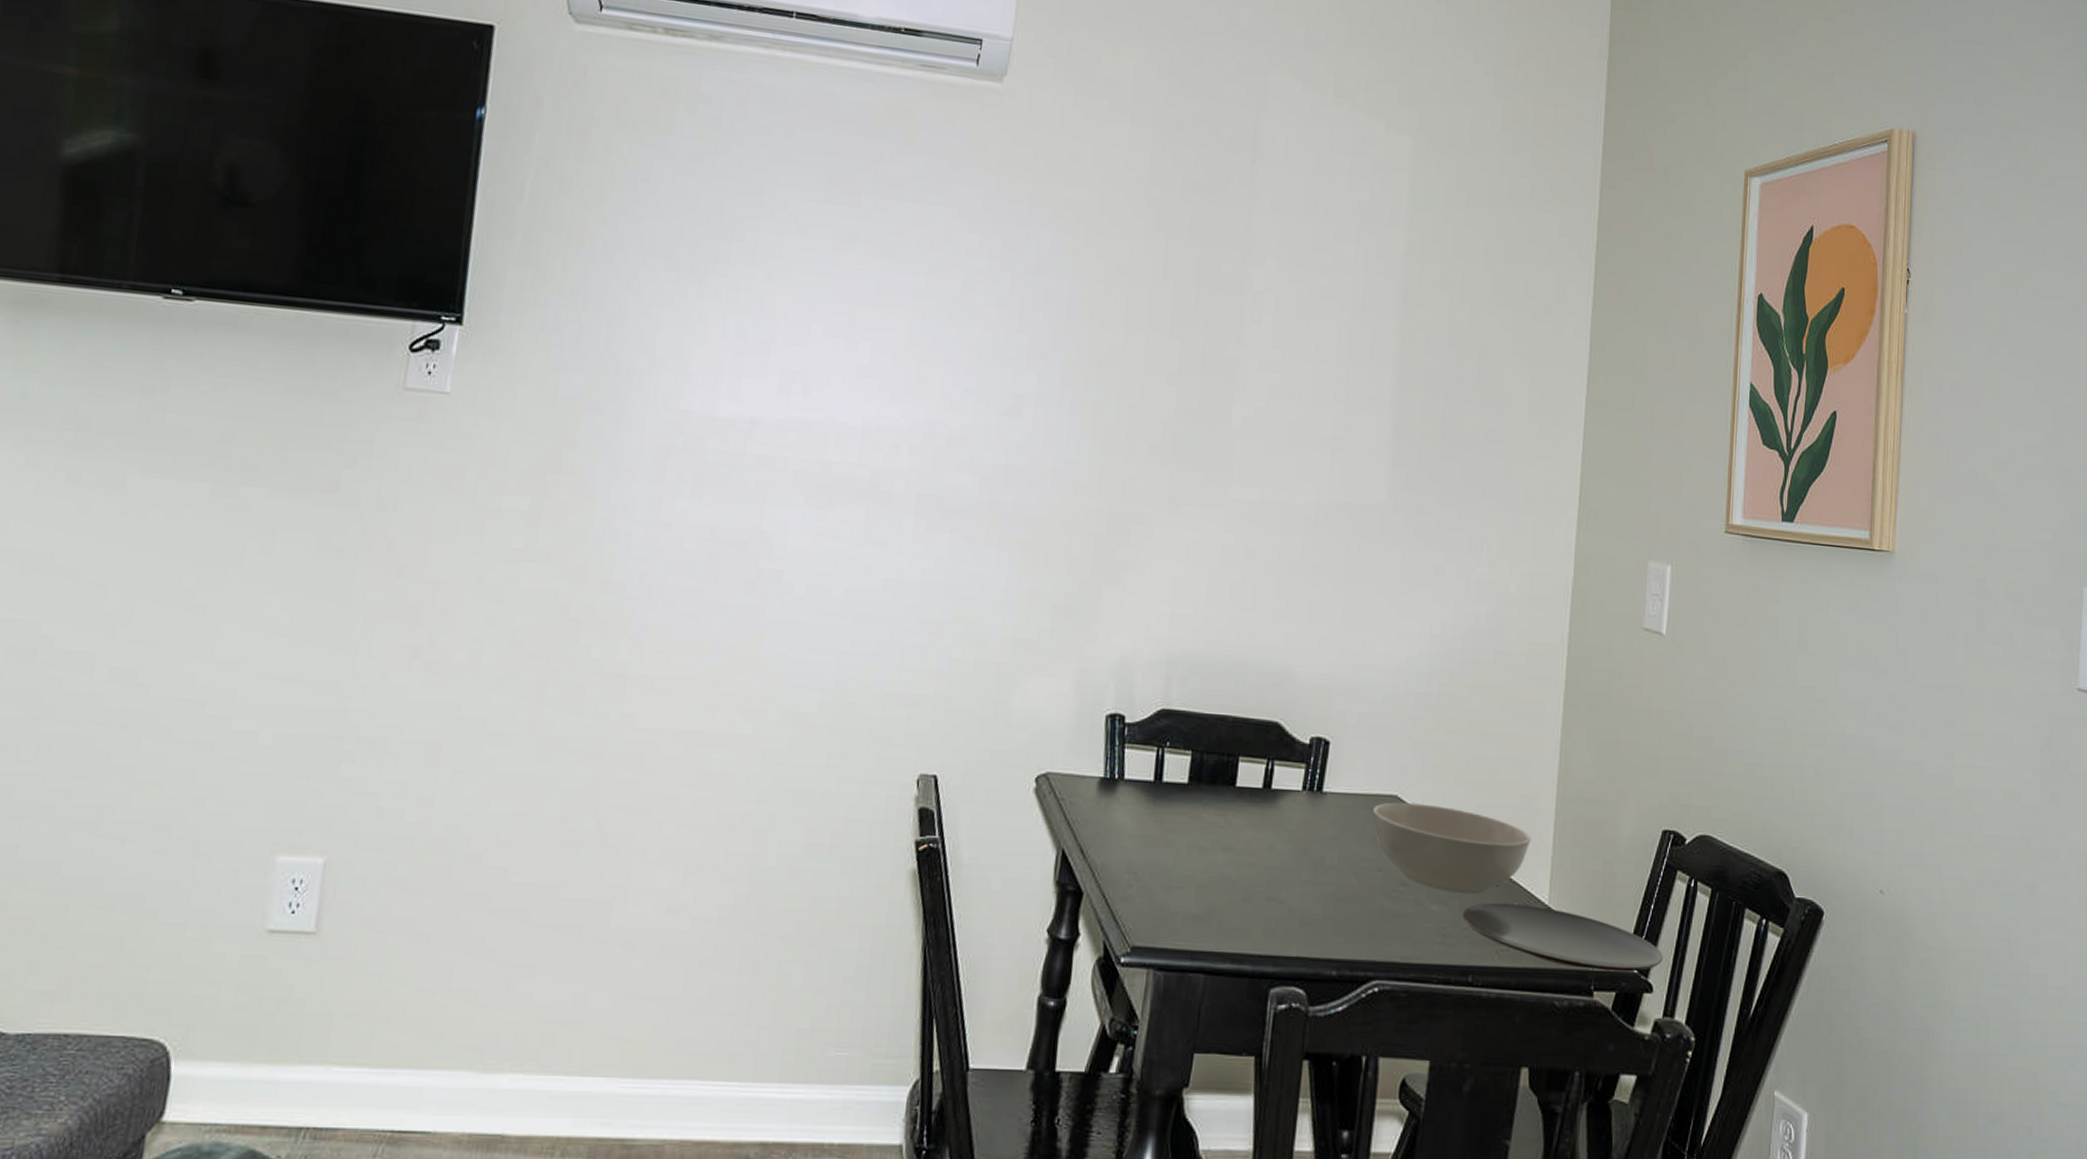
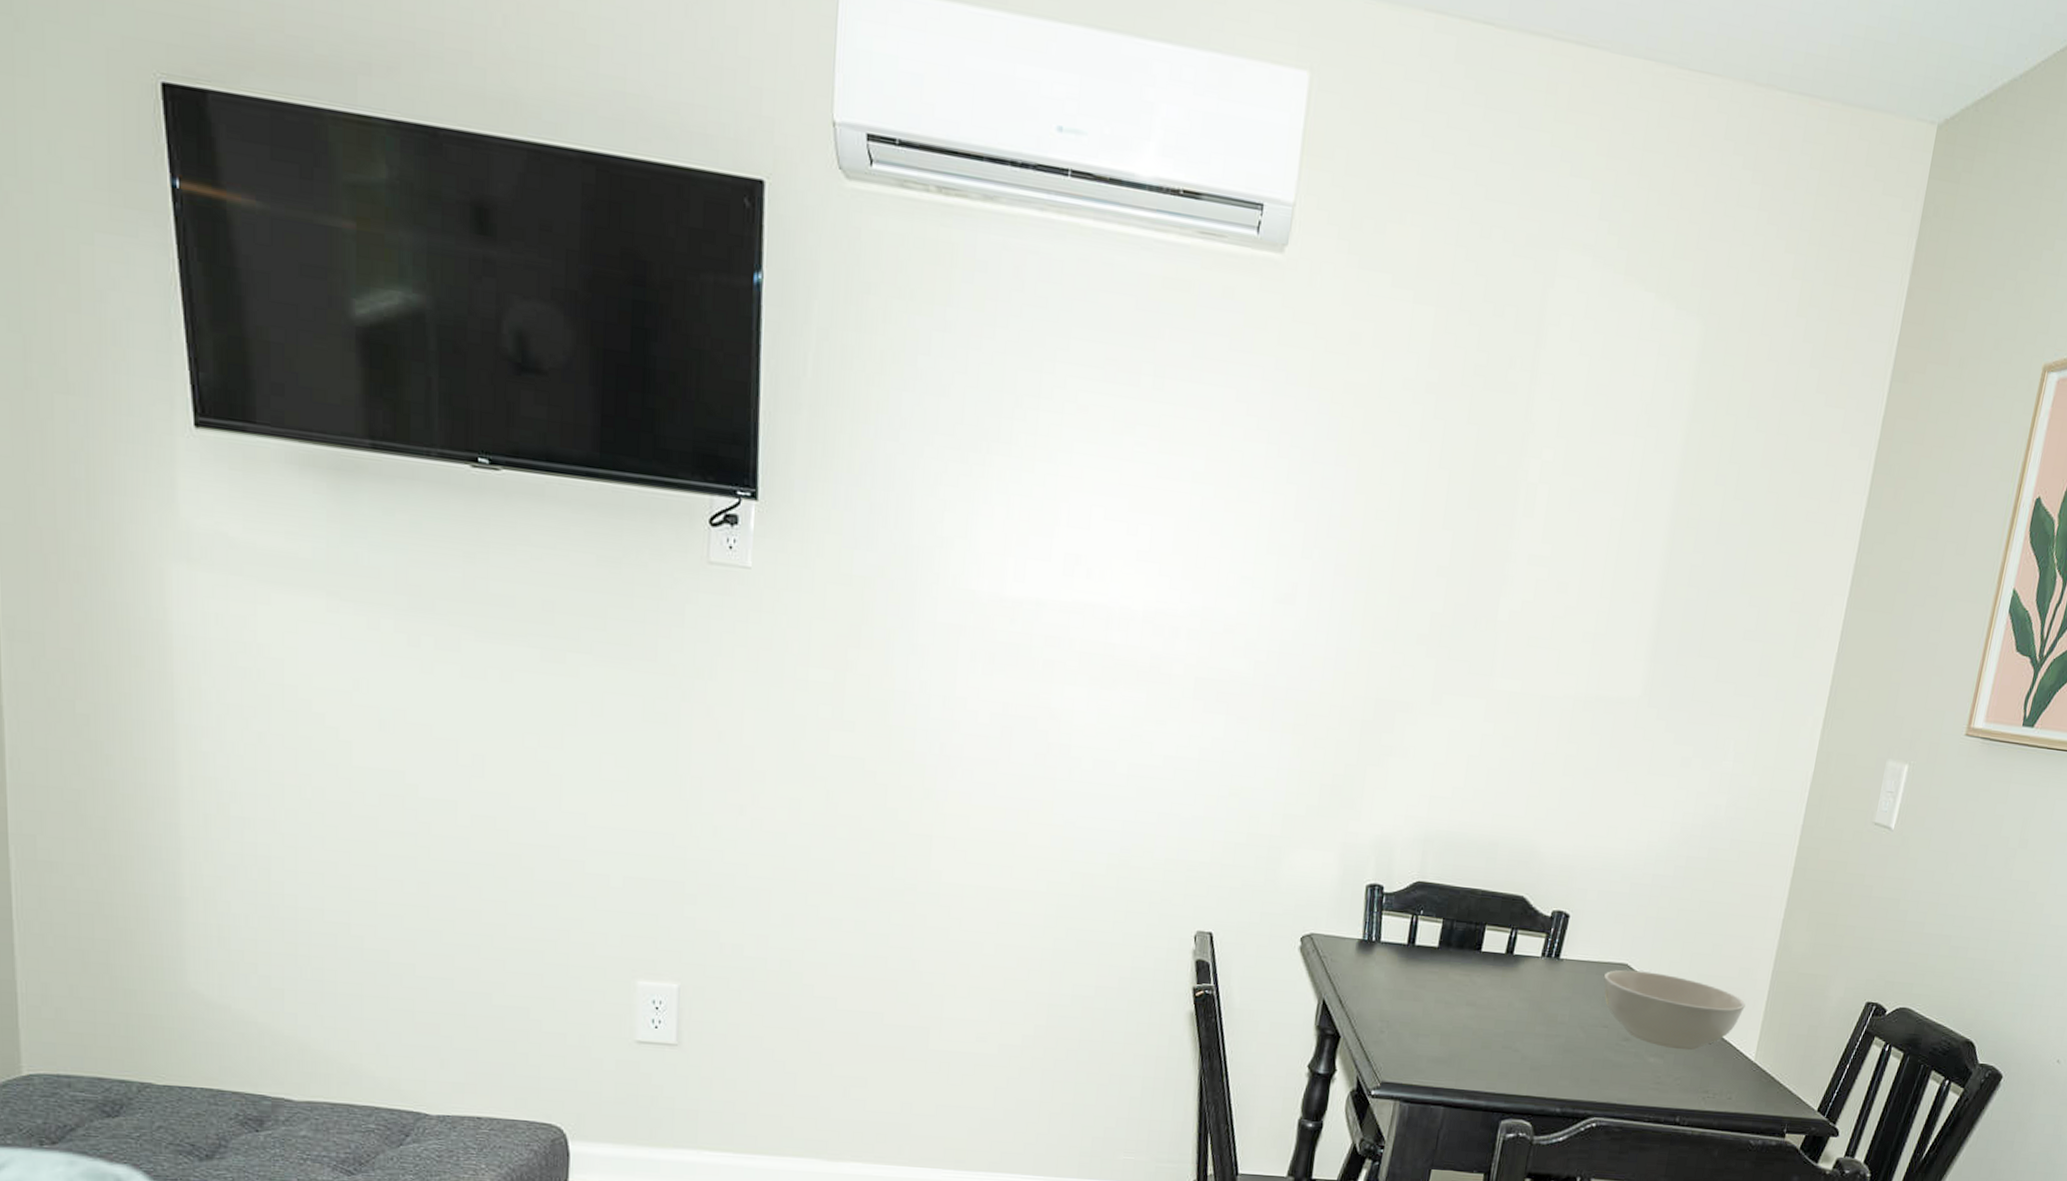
plate: present [1462,902,1663,972] -> none [1676,1057,1852,1119]

